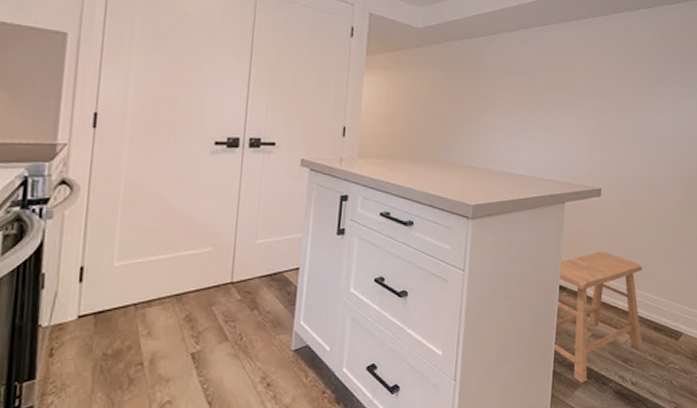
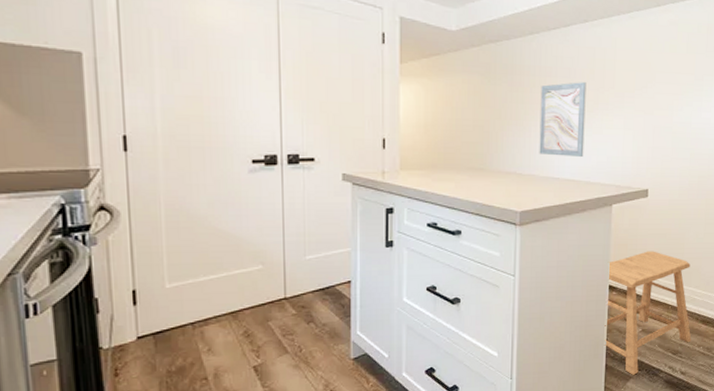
wall art: none [494,81,544,153] -> present [539,82,586,157]

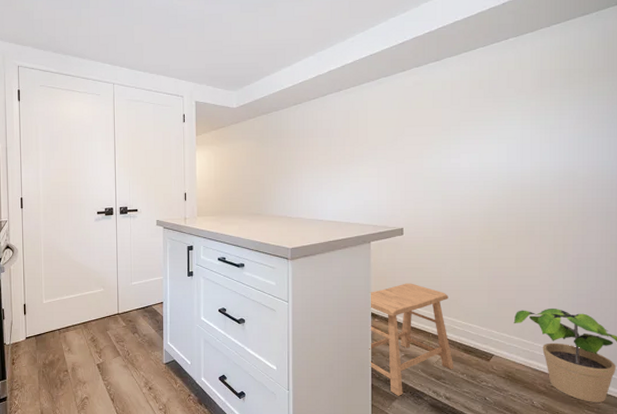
wall art: present [539,82,586,157] -> none [304,140,343,202]

